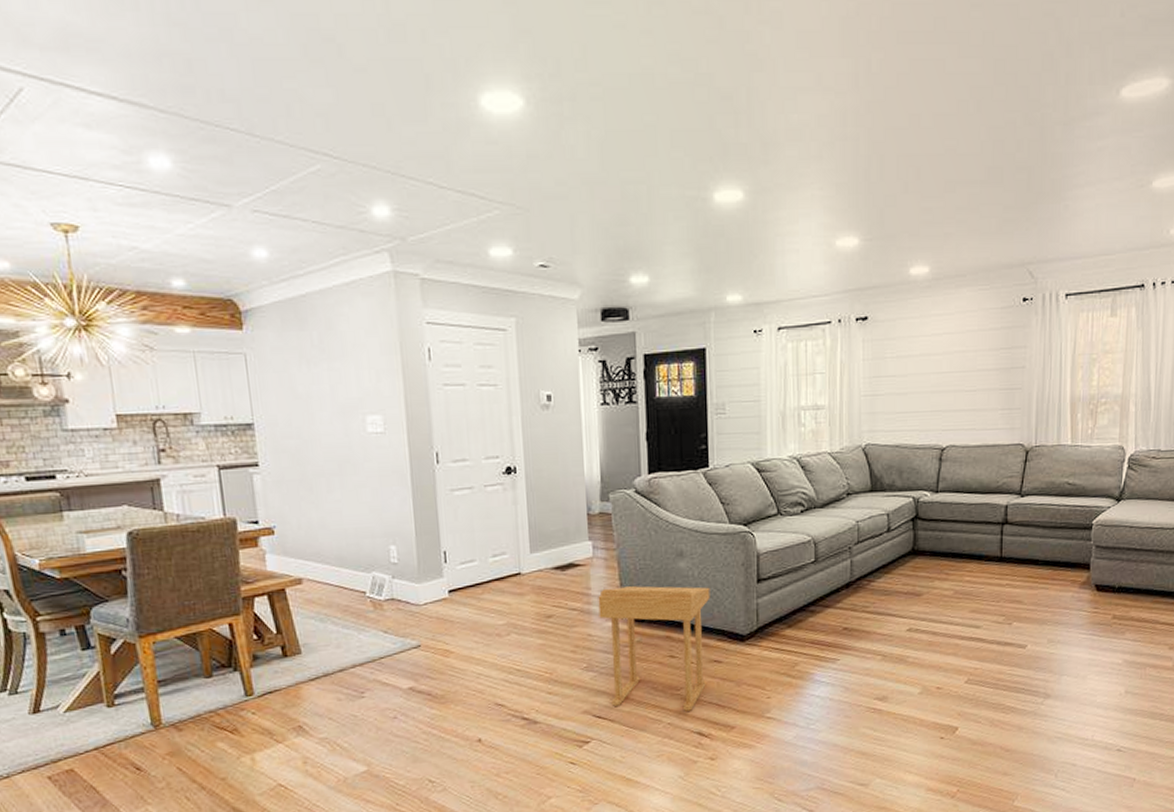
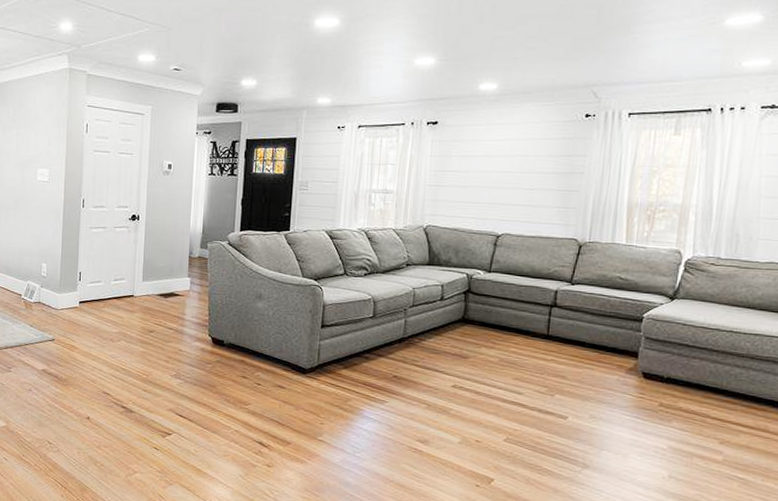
side table: present [598,586,710,711] -> none [189,316,281,423]

